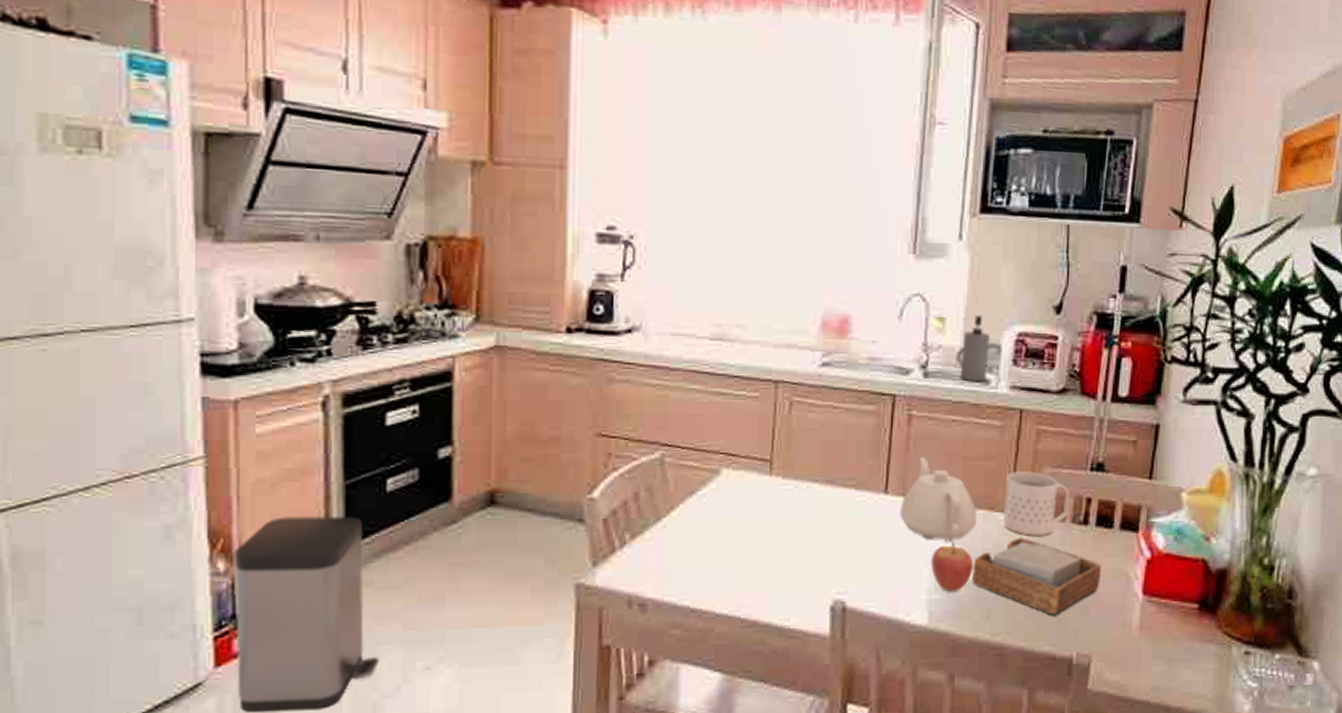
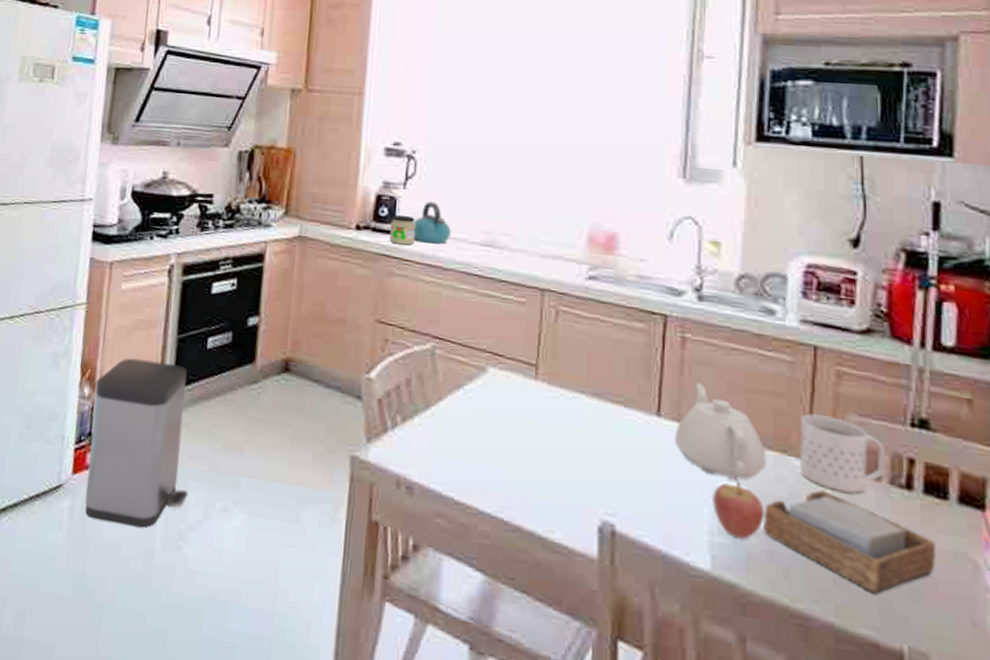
jar: none [607,311,636,346] -> present [389,214,415,246]
kettle: none [633,294,677,342] -> present [412,201,451,244]
soap dispenser: present [960,315,990,382] -> none [739,242,773,312]

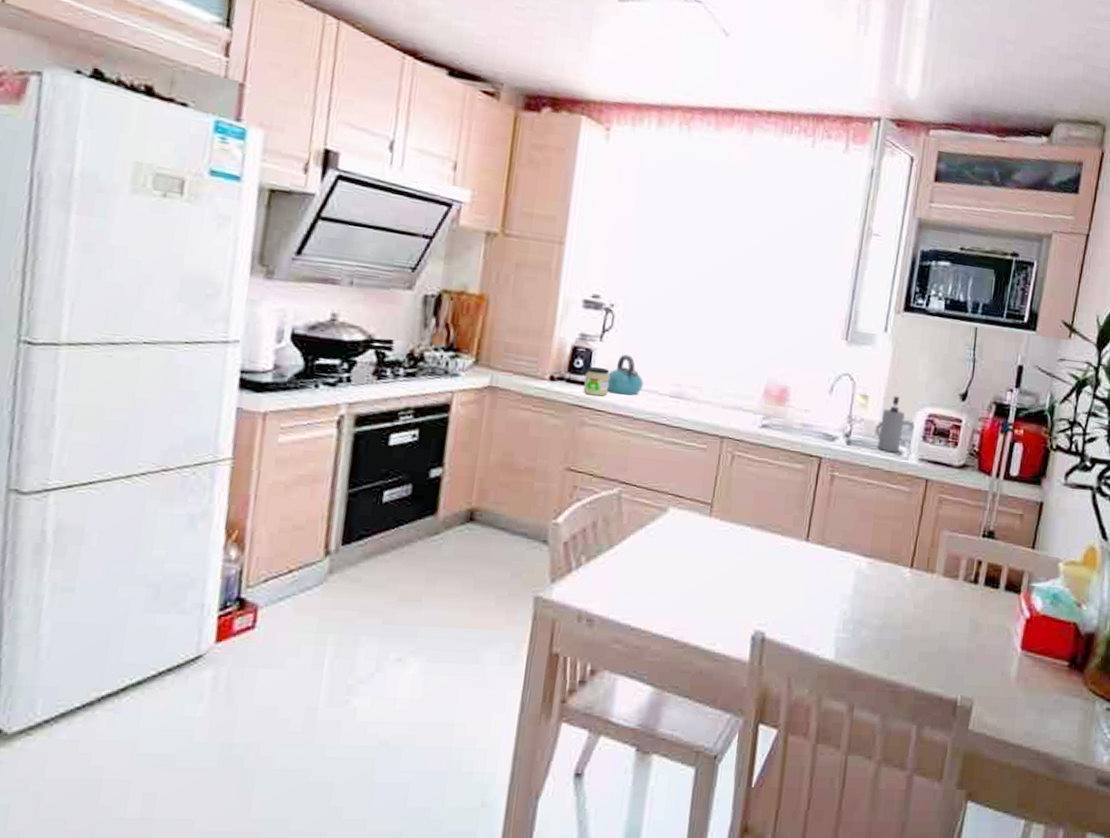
pedal bin: present [85,358,189,528] -> none [232,516,359,688]
teapot: present [674,383,767,479] -> none [817,512,884,586]
fruit: present [713,477,765,539] -> none [840,586,878,632]
soap dispenser: none [739,242,773,312] -> present [877,396,905,453]
napkin holder: present [763,490,937,593] -> none [875,589,987,661]
mug: present [798,413,885,494] -> none [904,531,964,590]

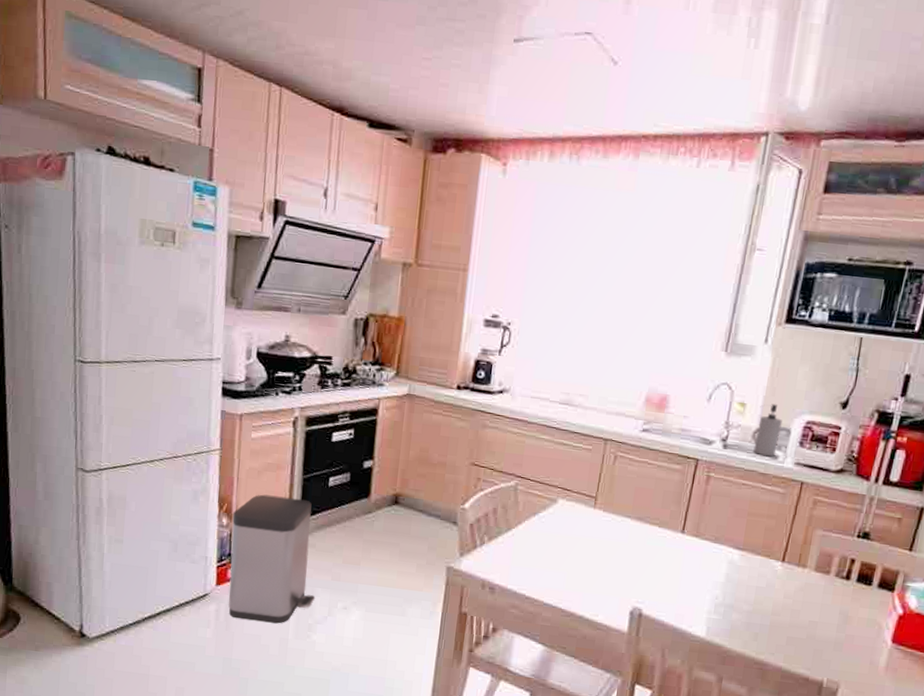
pedal bin: none [232,516,359,688] -> present [229,494,316,624]
jar: present [583,366,610,397] -> none [485,377,507,403]
kettle: present [606,354,644,396] -> none [504,367,537,402]

